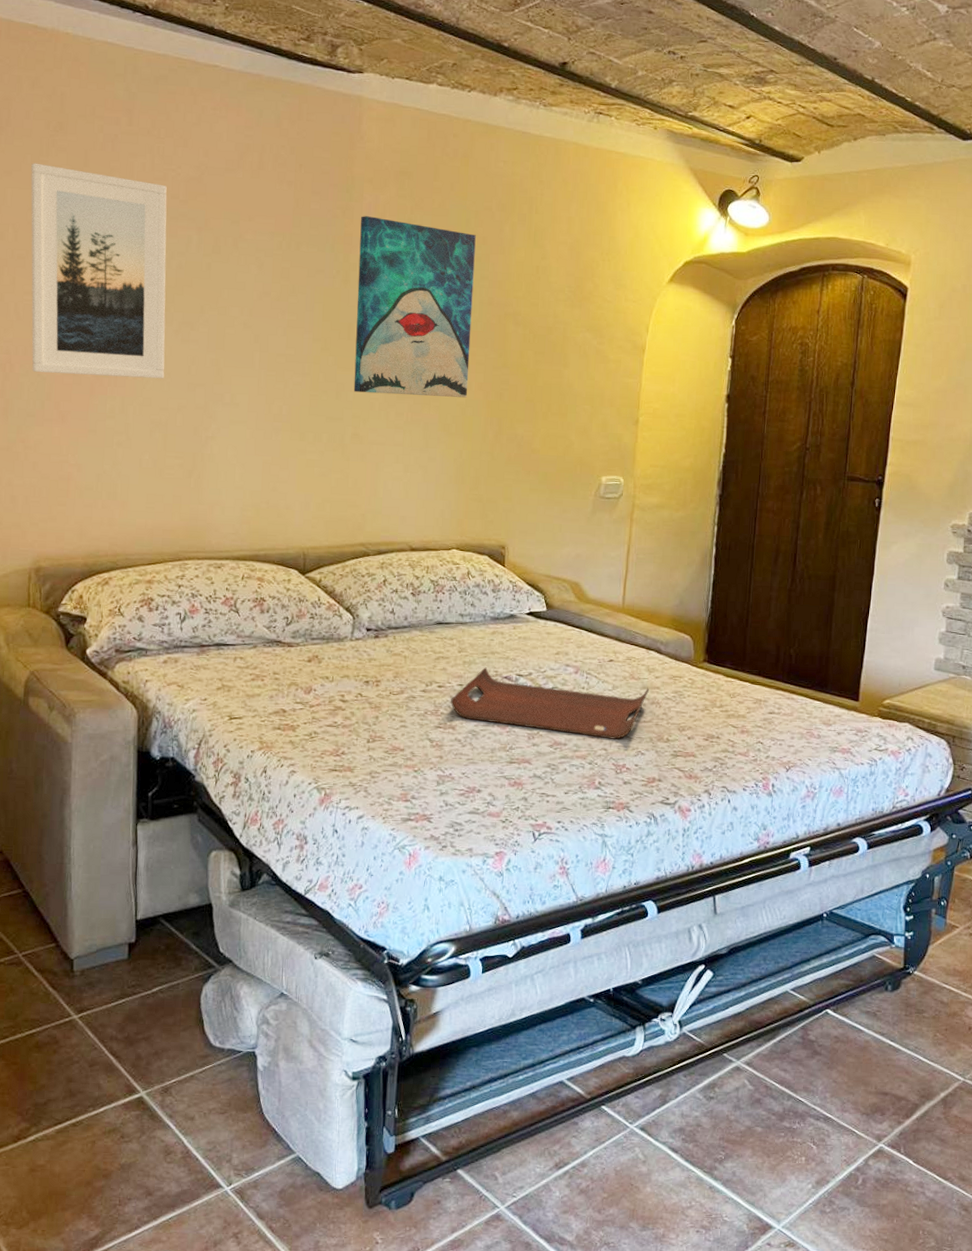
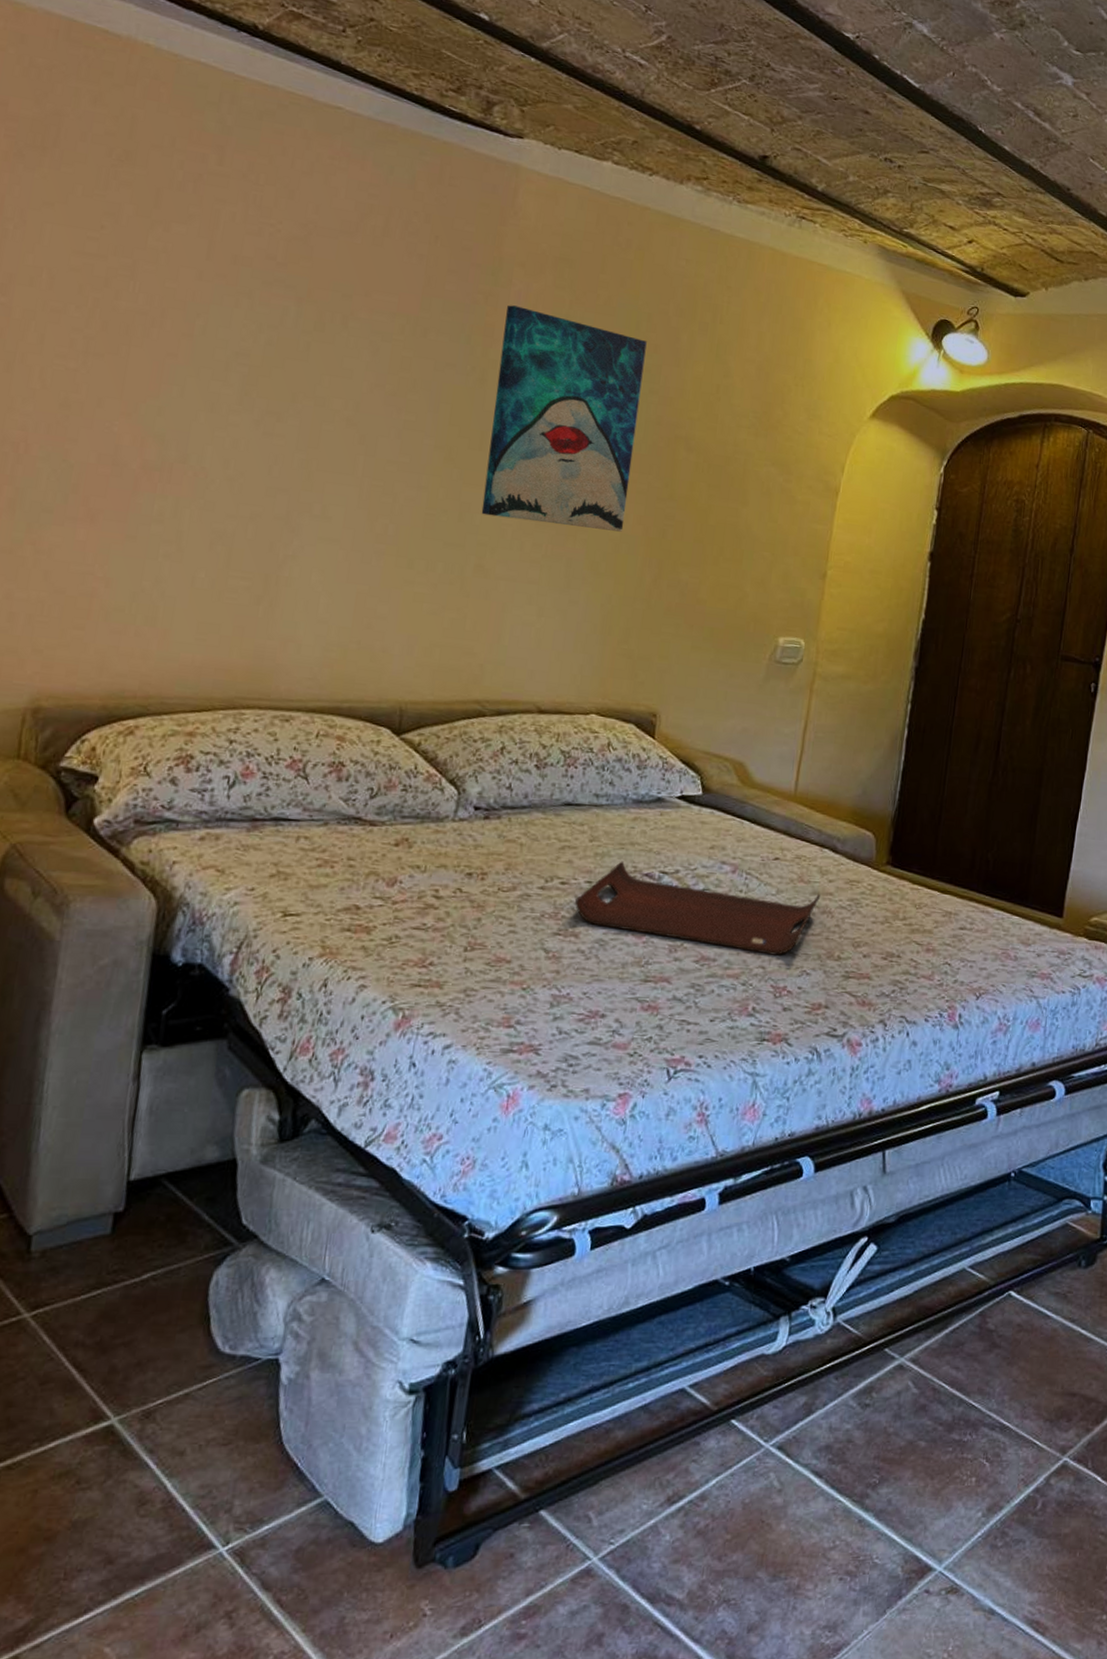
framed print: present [31,163,167,379] -> none [55,196,262,479]

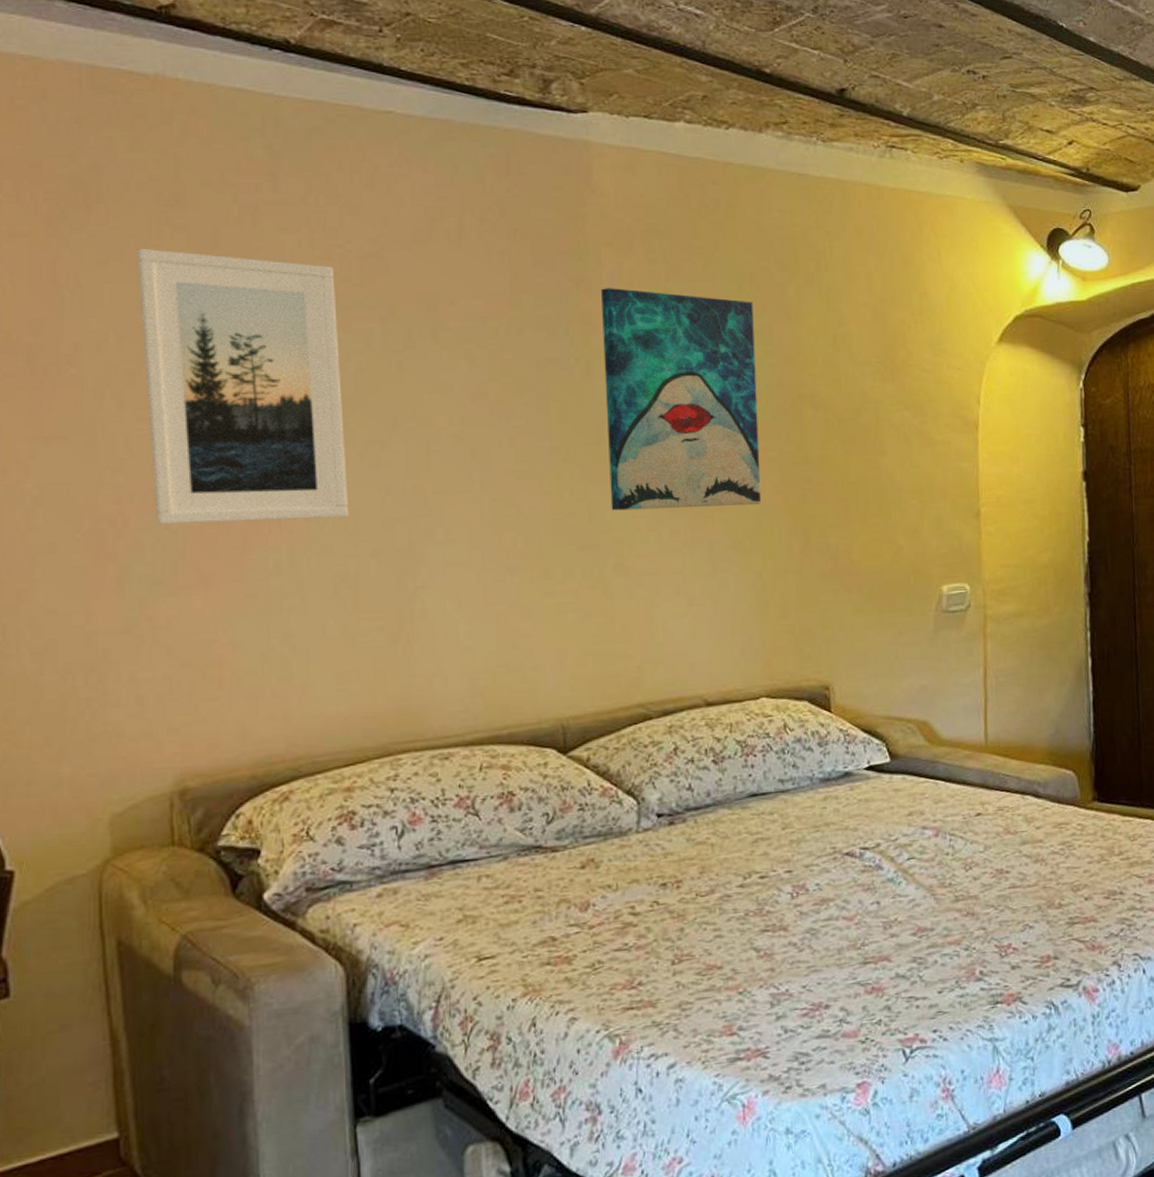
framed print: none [55,196,262,479] -> present [137,248,349,524]
serving tray: present [575,861,821,956] -> none [778,842,1031,916]

